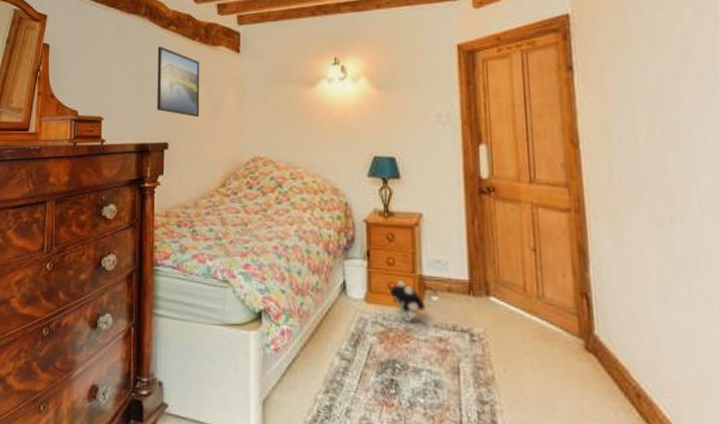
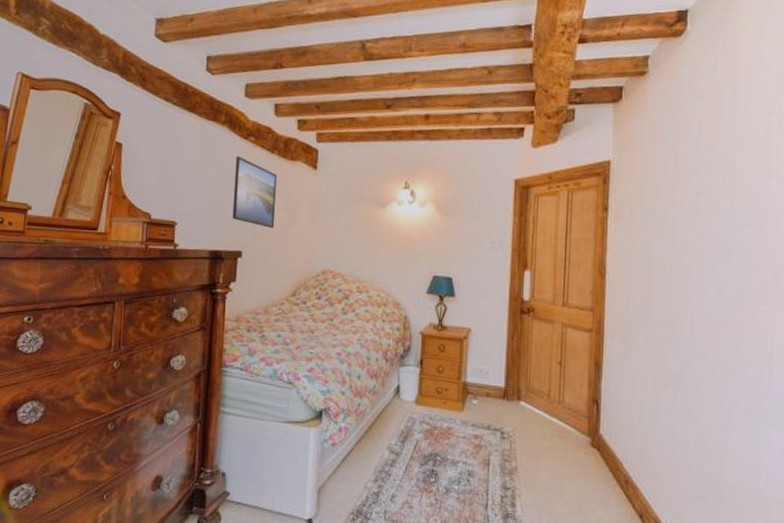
plush toy: present [390,280,425,323] -> none [437,385,466,422]

